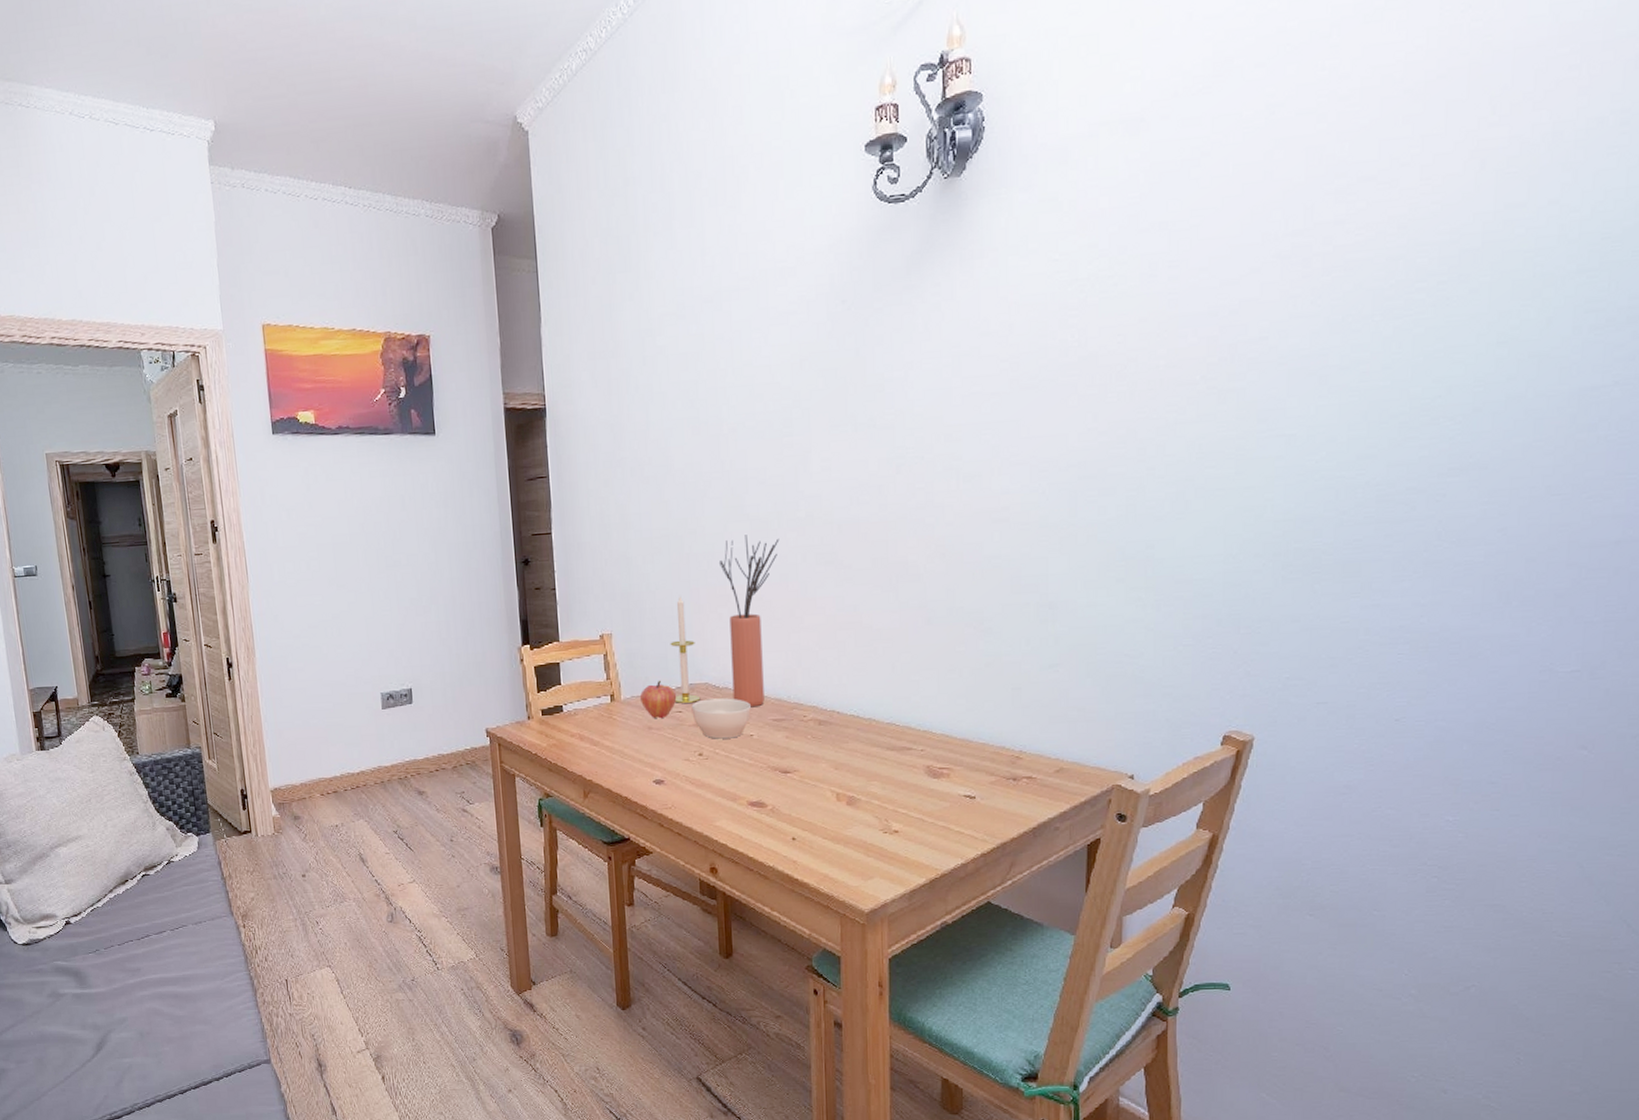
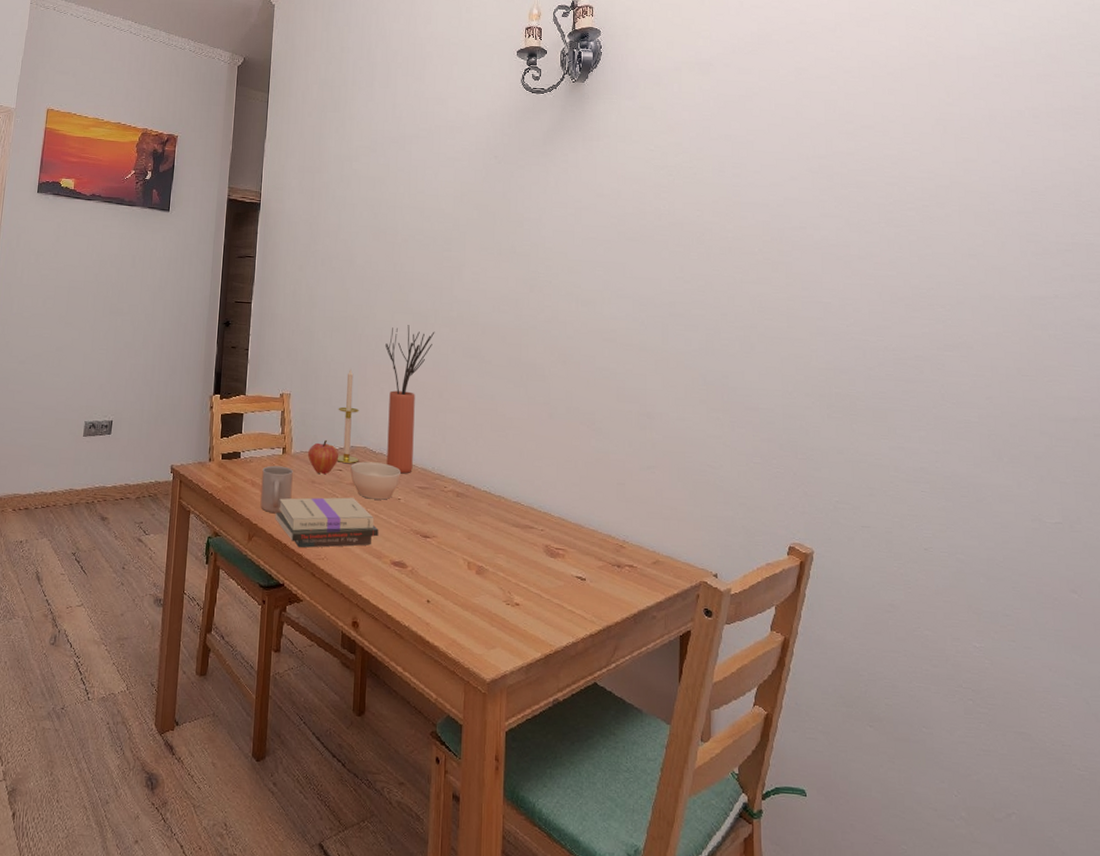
mug: none [590,715,627,766] -> present [260,465,293,513]
books: none [610,740,731,800] -> present [275,497,379,548]

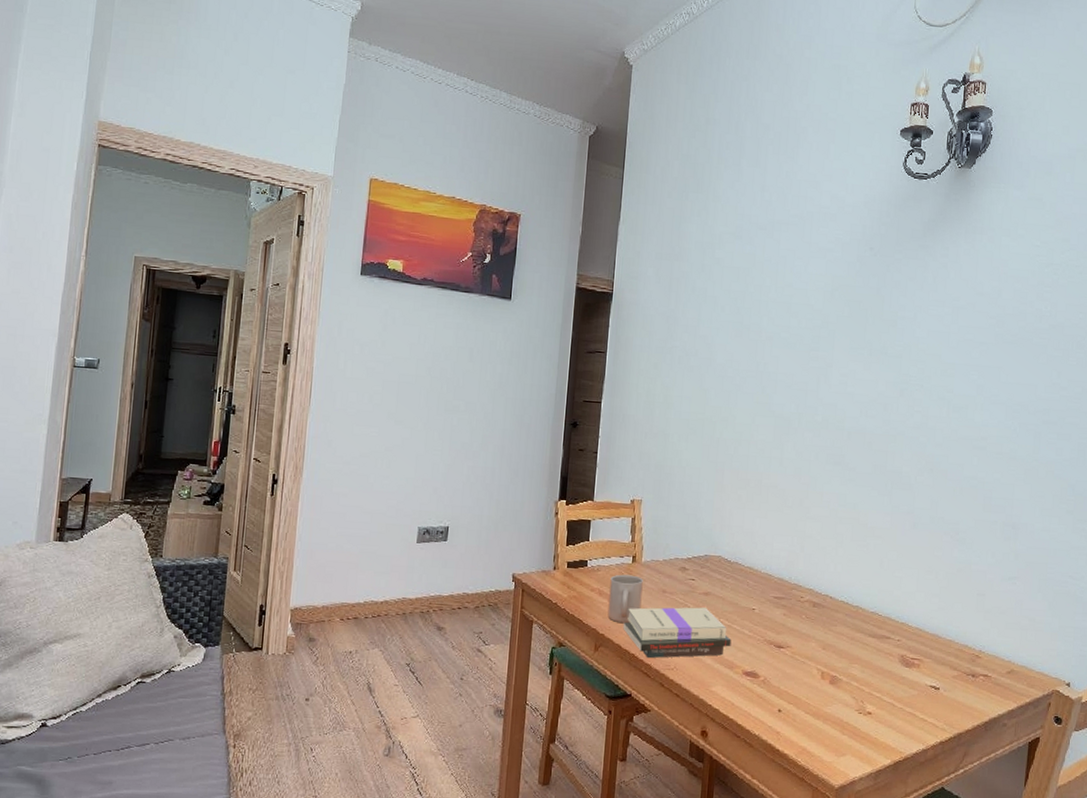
fruit: present [307,439,339,475] -> none [658,548,692,584]
candle: present [337,368,359,463] -> none [689,474,715,573]
bowl: present [350,461,402,500] -> none [703,571,757,610]
vase: present [384,325,435,474] -> none [741,429,798,584]

